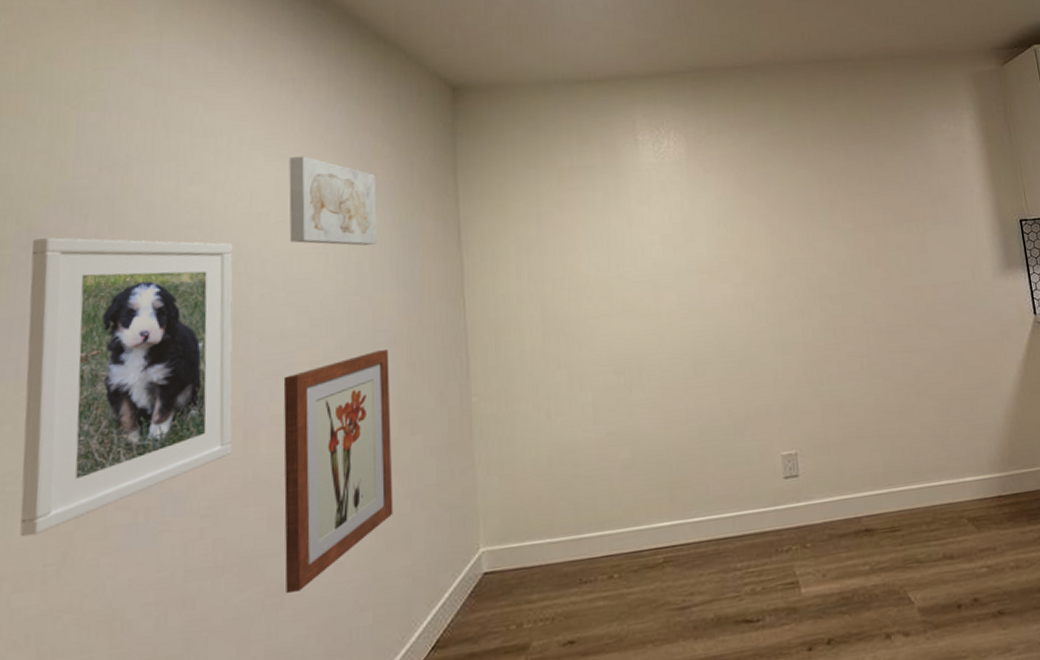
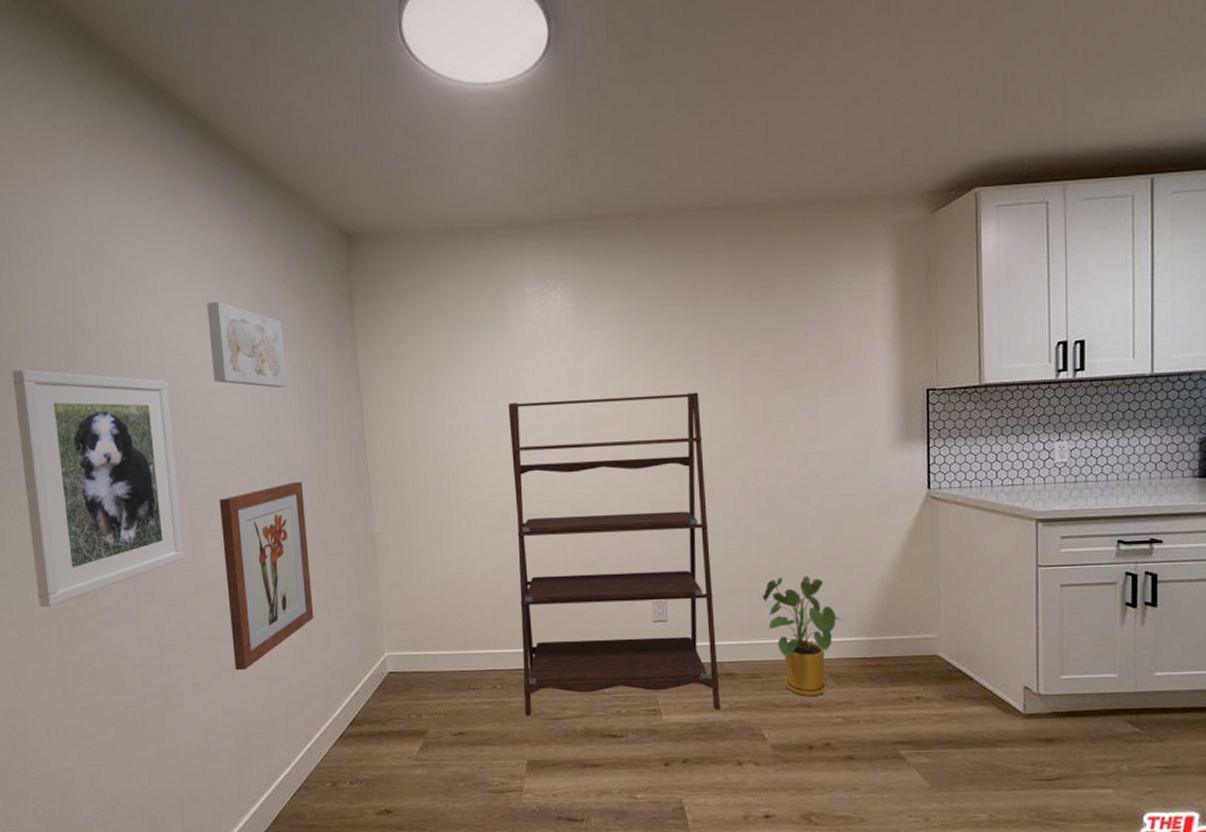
shelving unit: none [622,231,863,608] -> present [508,392,721,715]
house plant: none [893,412,976,547] -> present [763,576,845,697]

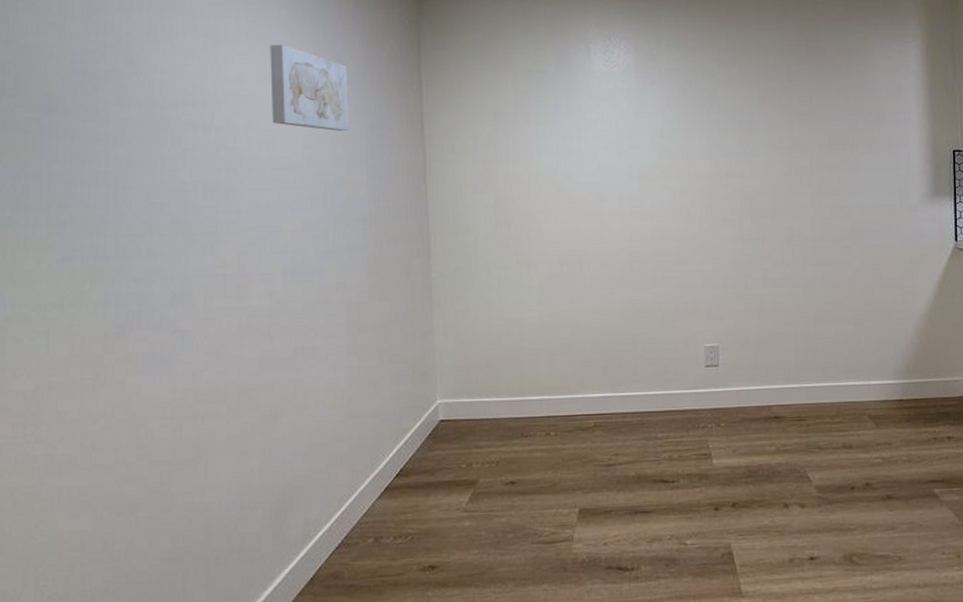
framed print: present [13,369,185,608] -> none [53,105,229,355]
wall art: present [219,482,314,671] -> none [270,226,364,421]
shelving unit: present [508,392,721,715] -> none [570,147,769,462]
house plant: present [763,576,845,697] -> none [808,321,883,439]

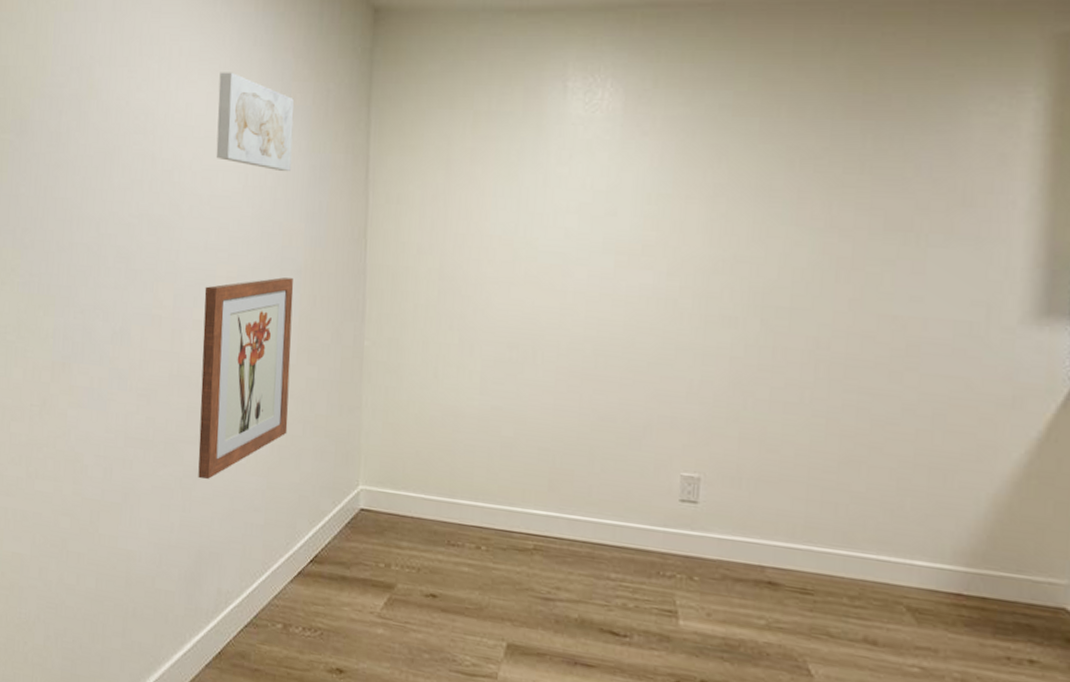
wall art: none [270,226,364,421] -> present [198,277,294,480]

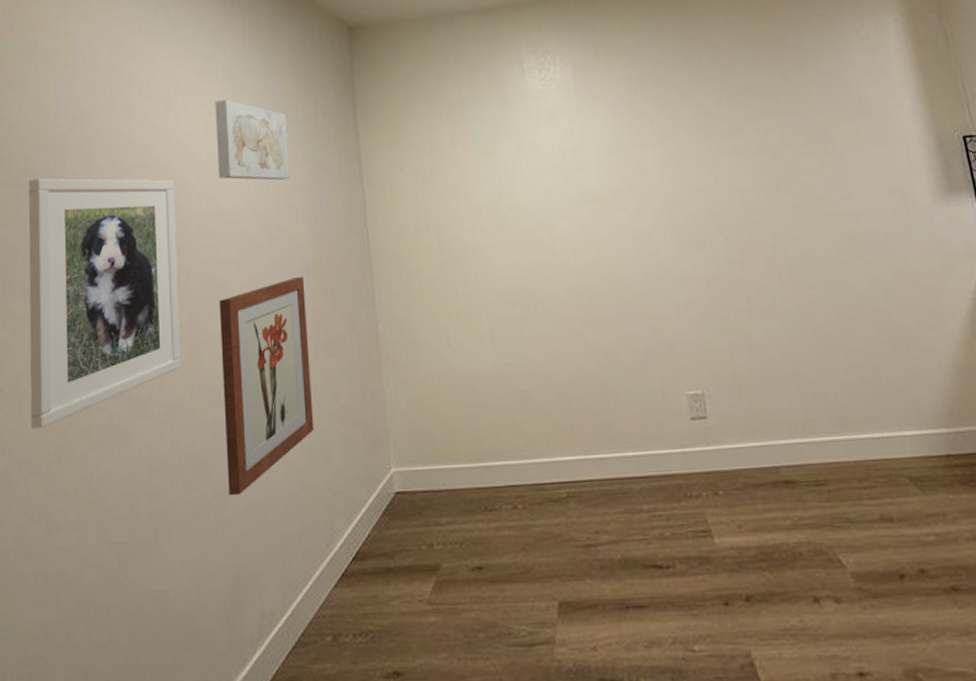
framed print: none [16,128,170,380] -> present [28,178,182,429]

